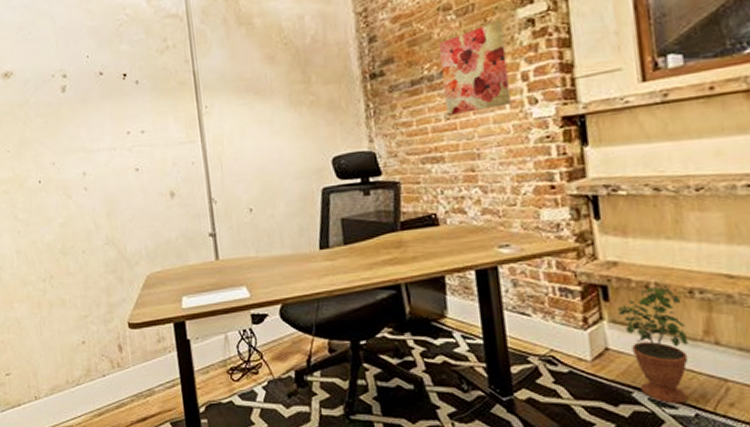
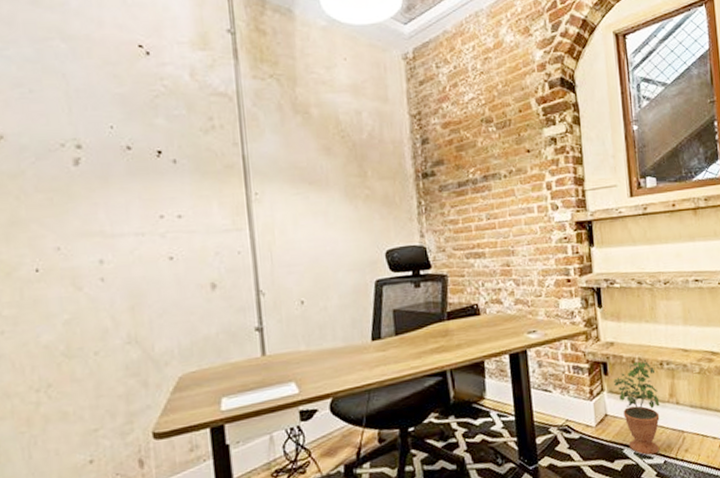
wall art: present [439,20,511,117] -> none [482,137,538,217]

